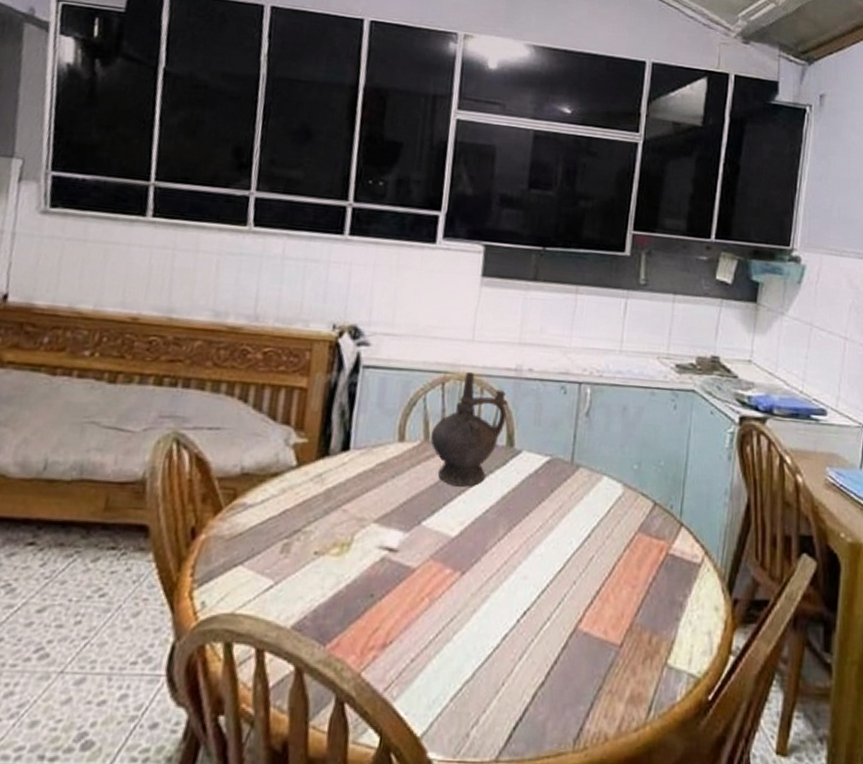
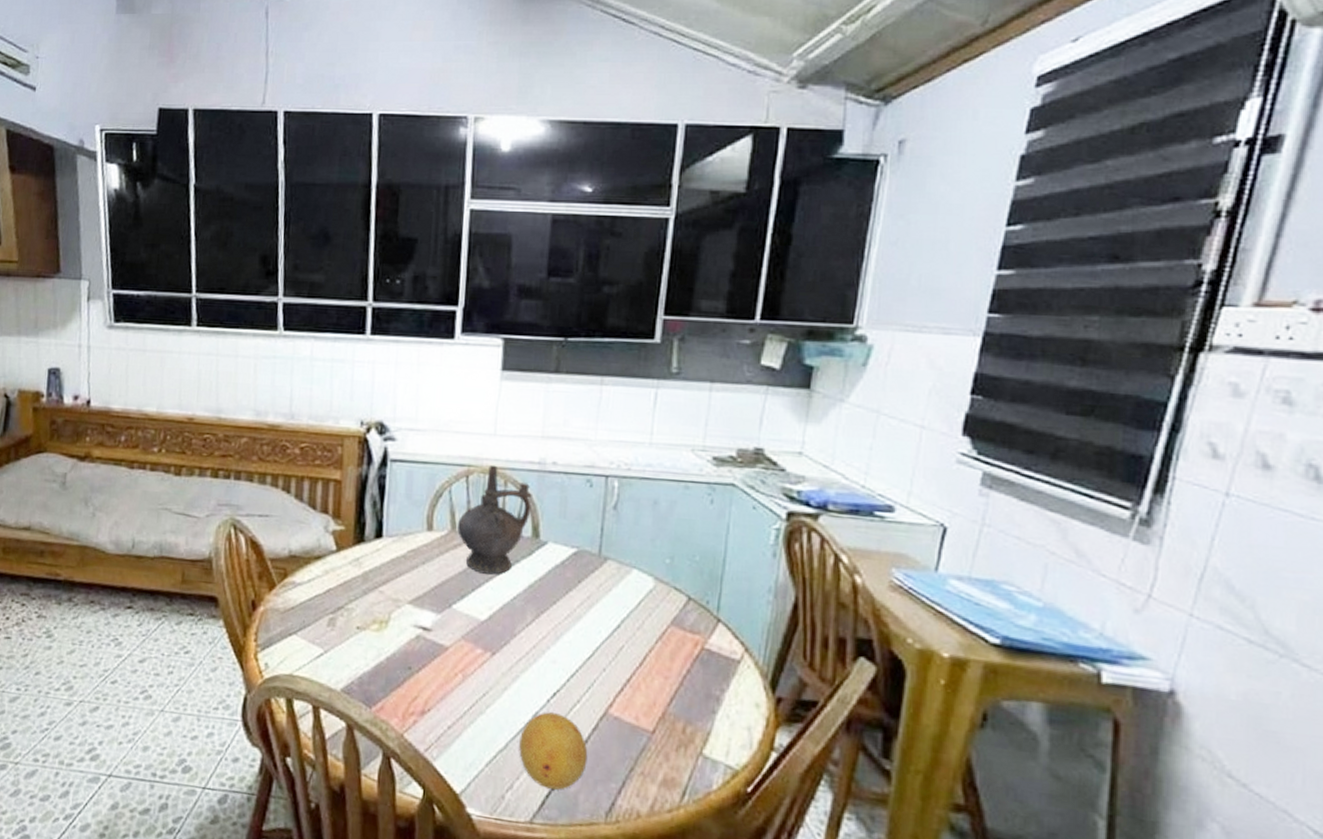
fruit: none [486,633,557,720] -> present [519,712,588,790]

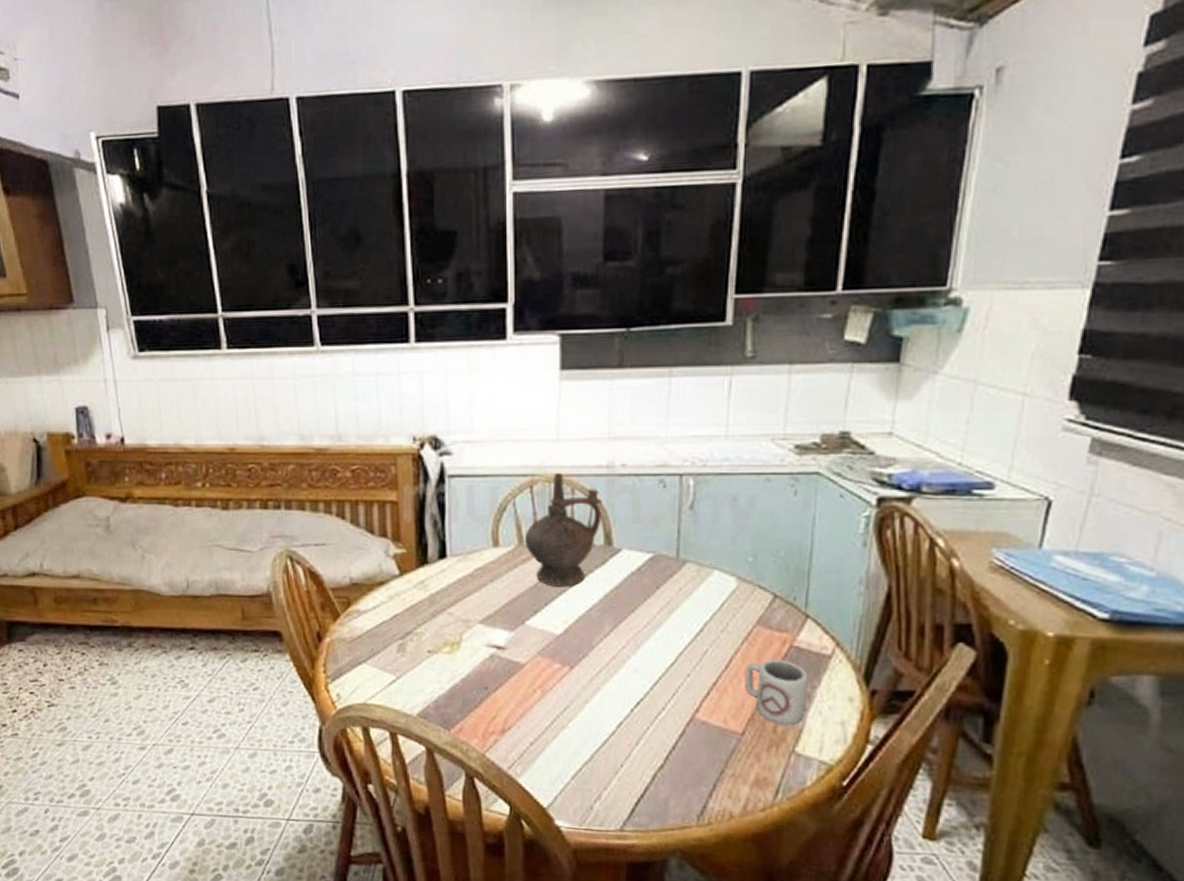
fruit: present [519,712,588,790] -> none [605,721,676,797]
cup: none [657,660,718,728] -> present [745,659,808,726]

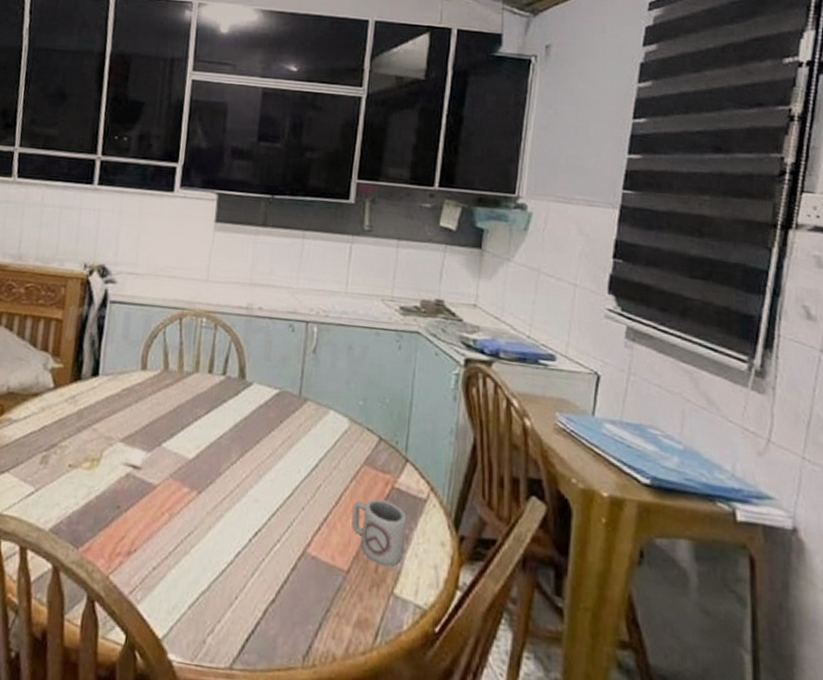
ceremonial vessel: present [524,472,602,587] -> none [169,308,240,414]

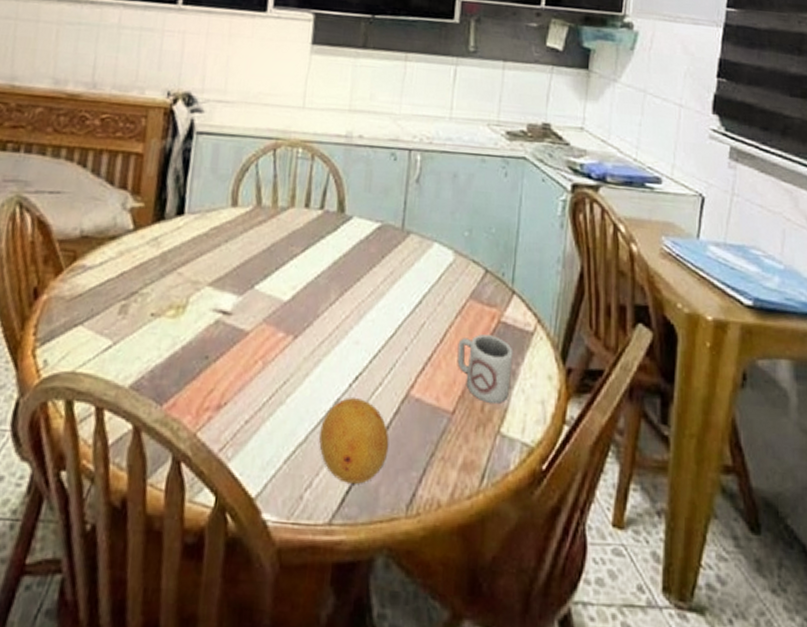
fruit: none [221,551,287,633] -> present [319,398,389,484]

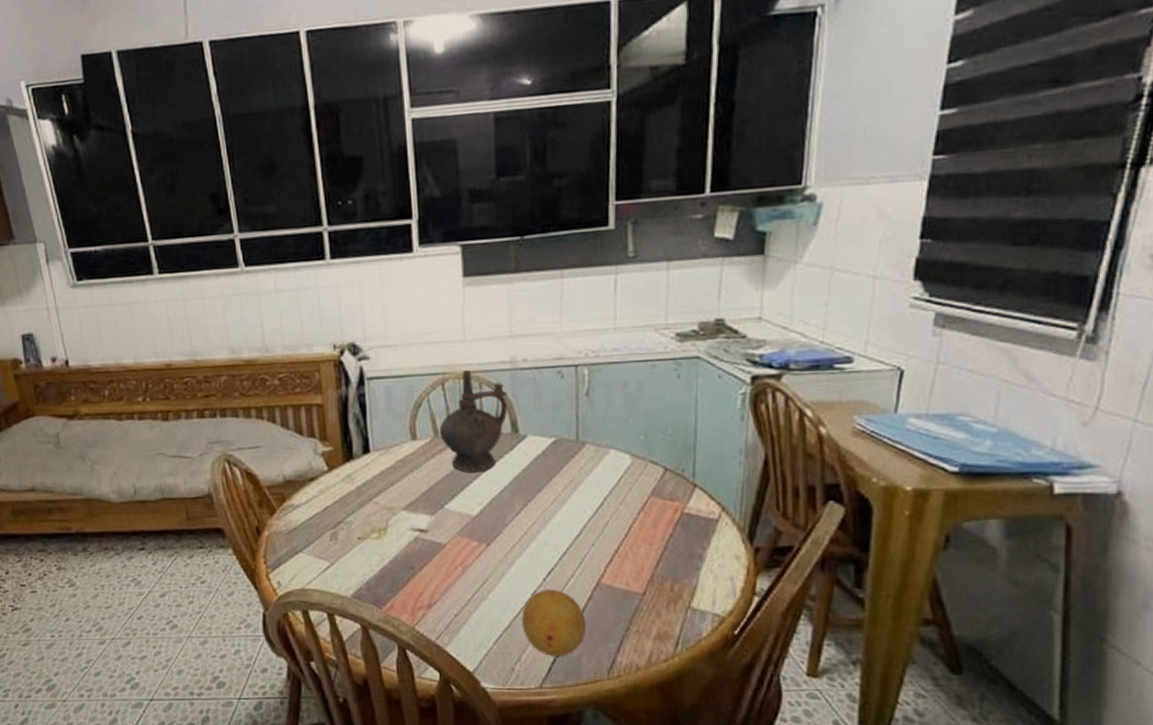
ceremonial vessel: none [262,138,339,252] -> present [439,369,508,473]
cup: present [457,334,513,405] -> none [643,526,699,585]

